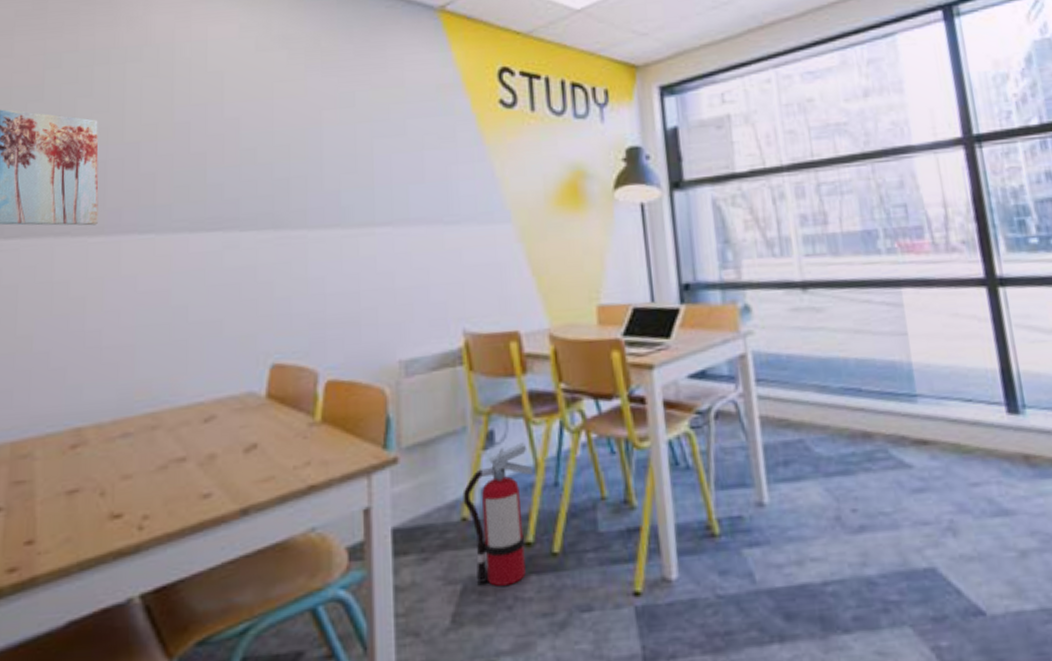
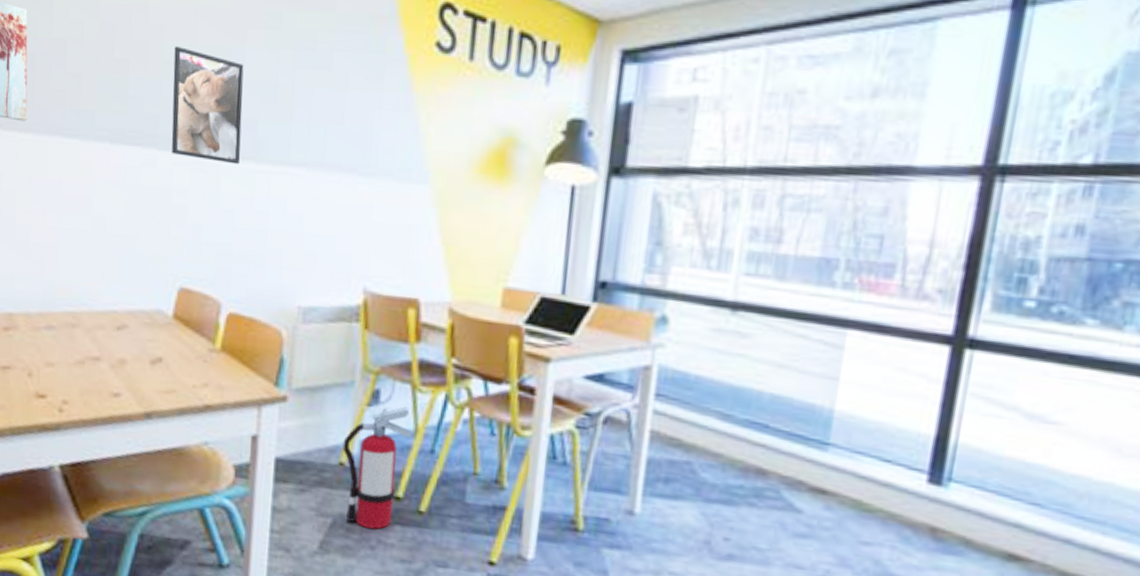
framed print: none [252,133,325,234] -> present [171,45,244,165]

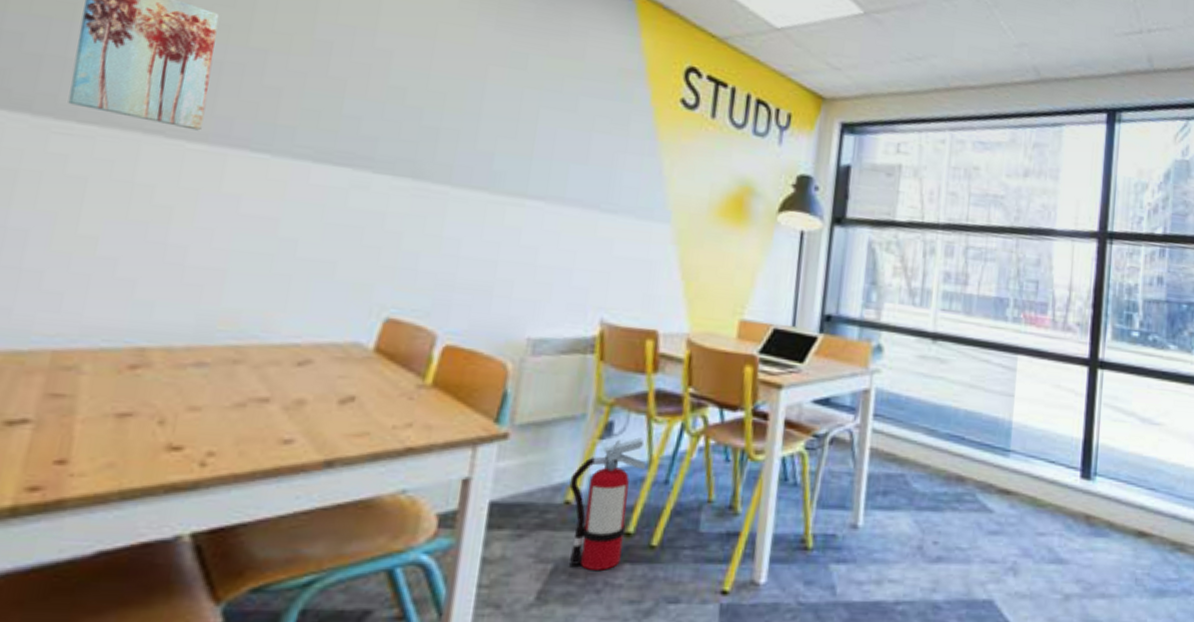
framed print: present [171,45,244,165] -> none [390,72,483,194]

